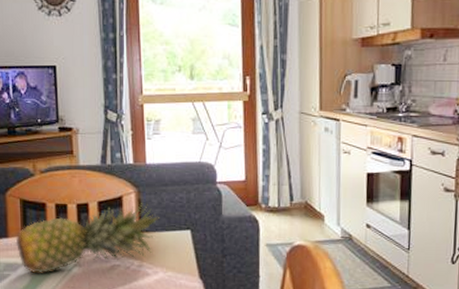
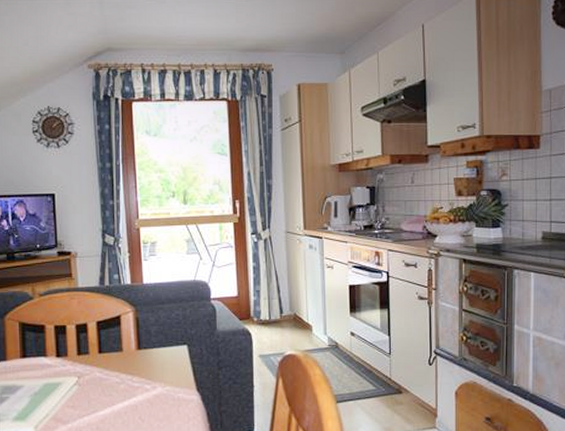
fruit: present [15,203,159,274] -> none [14,321,157,395]

